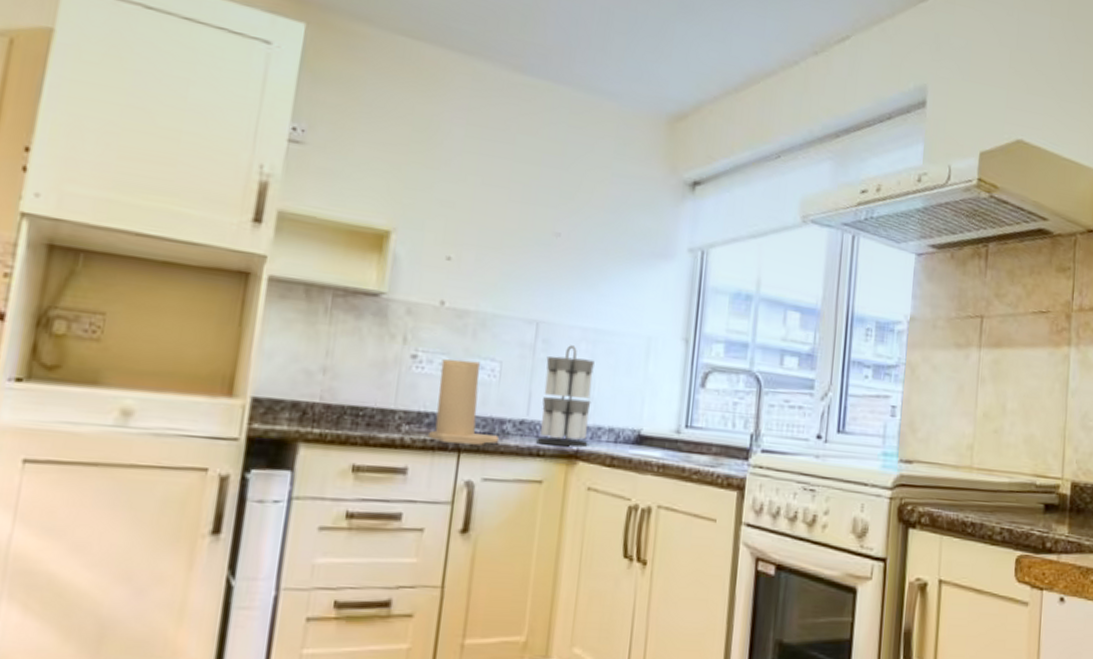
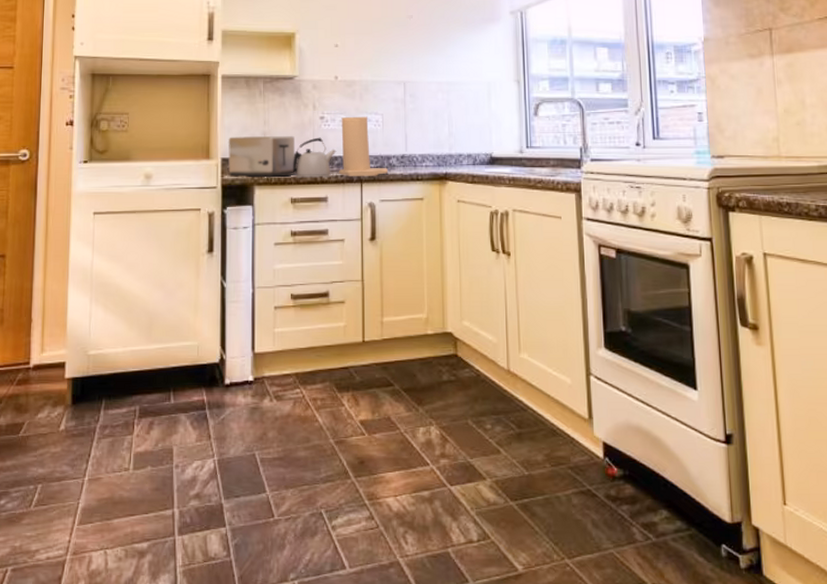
toaster: none [260,367,371,434] -> present [228,135,296,178]
kettle: none [359,383,430,441] -> present [292,137,337,179]
spice rack: present [536,345,595,448] -> none [414,96,454,171]

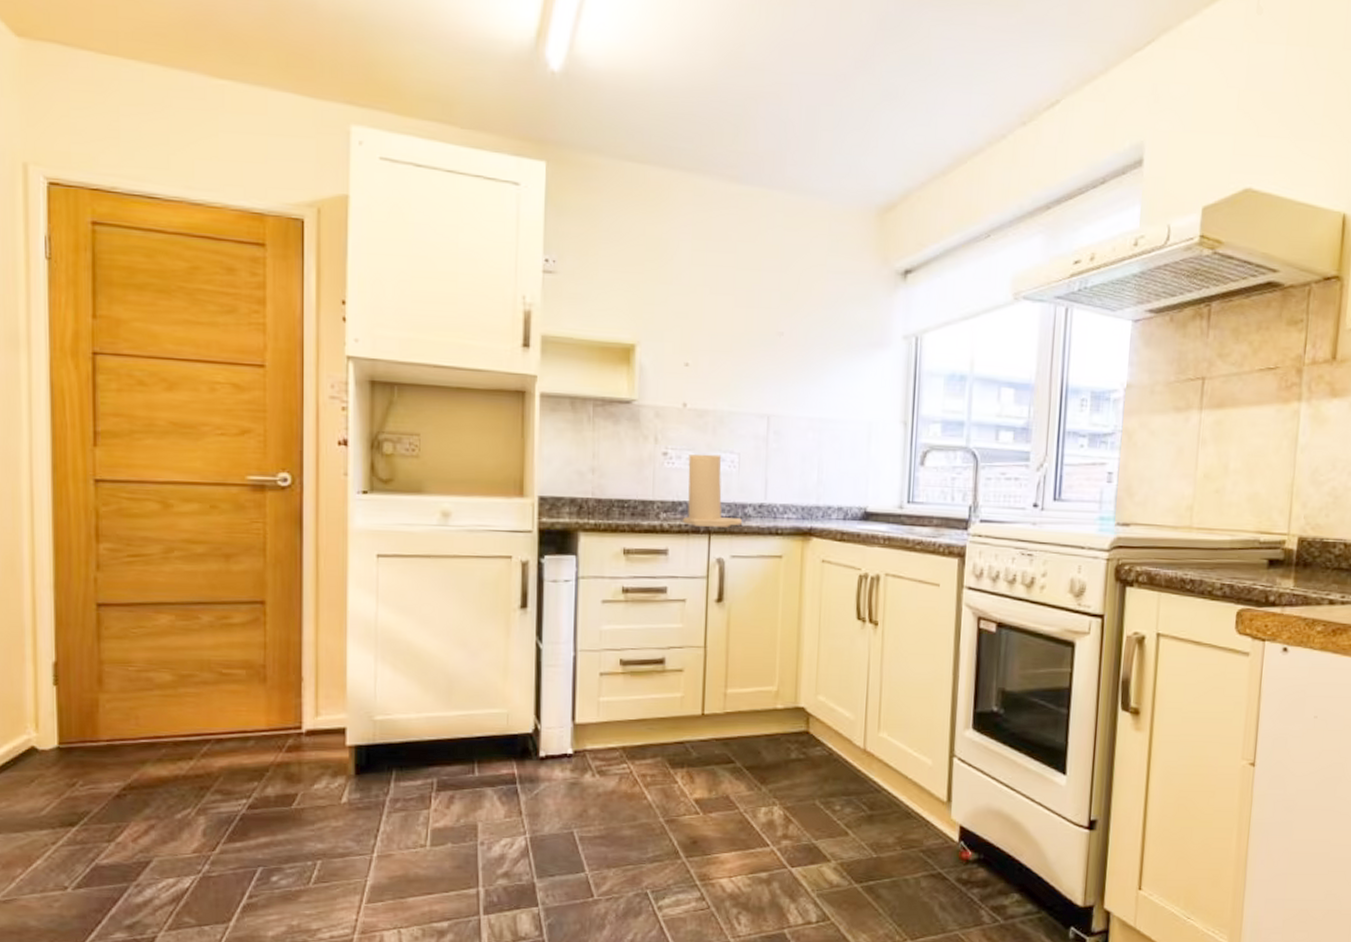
toaster: present [228,135,296,178] -> none [547,471,631,523]
kettle: present [292,137,337,179] -> none [626,477,681,526]

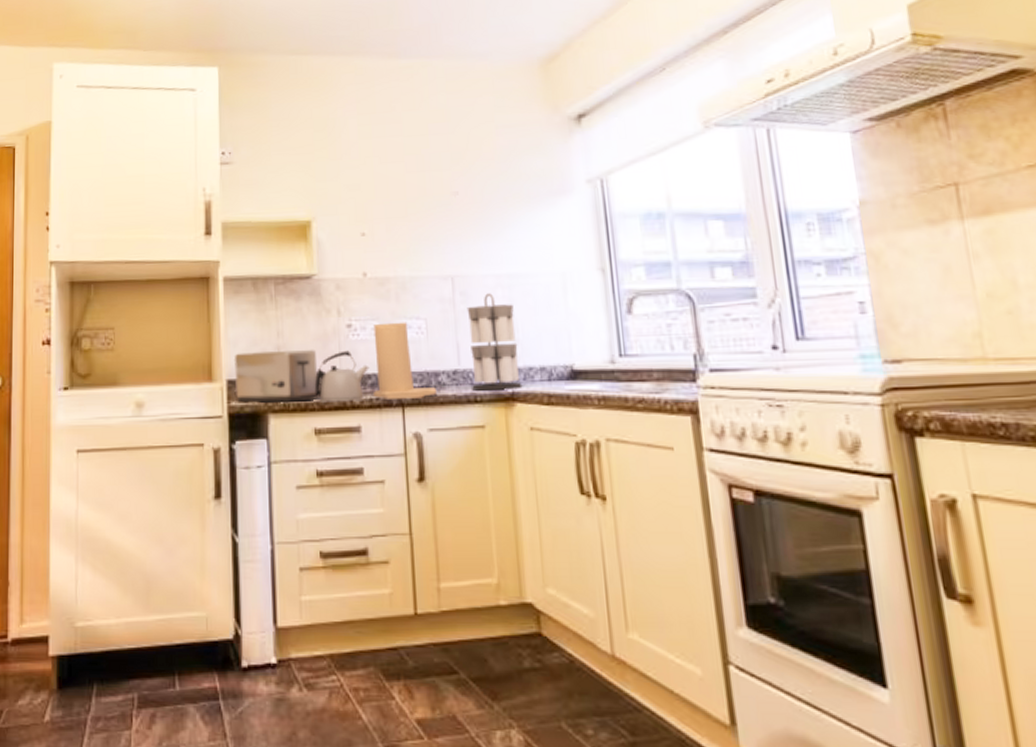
toaster: none [547,471,631,523] -> present [235,349,318,404]
kettle: none [626,477,681,526] -> present [314,350,370,404]
spice rack: none [775,435,821,526] -> present [467,293,523,391]

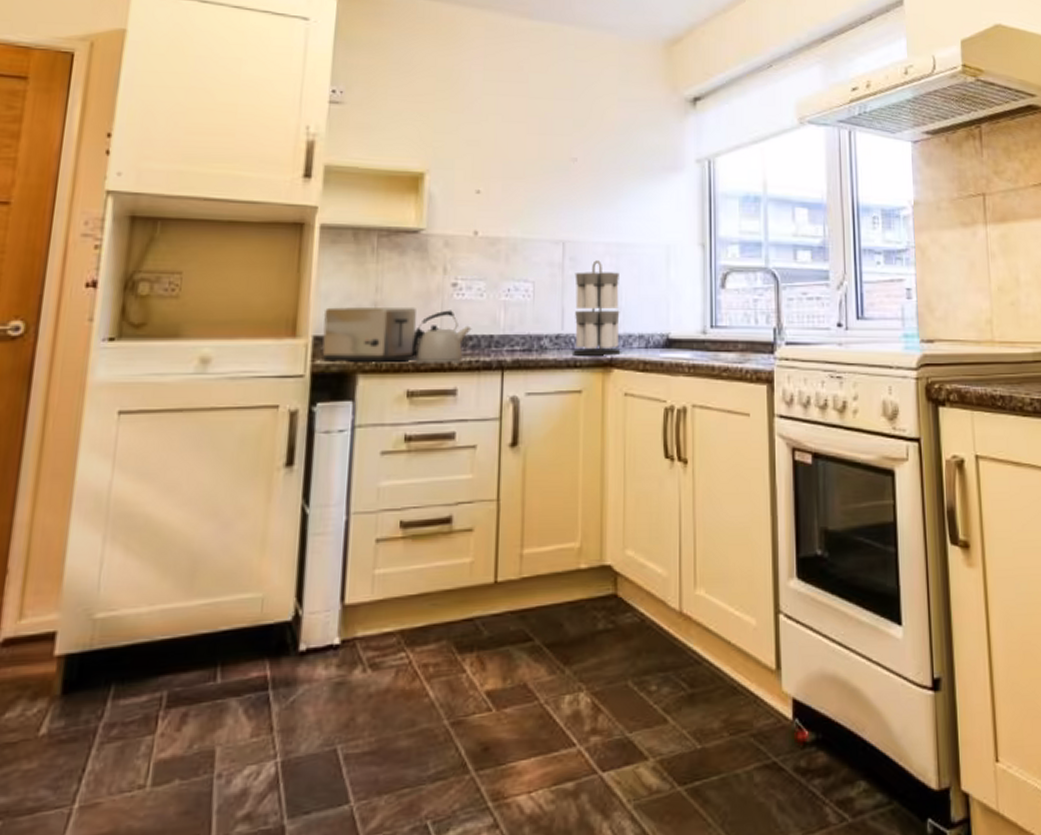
paper towel: present [373,322,436,399] -> none [472,283,537,362]

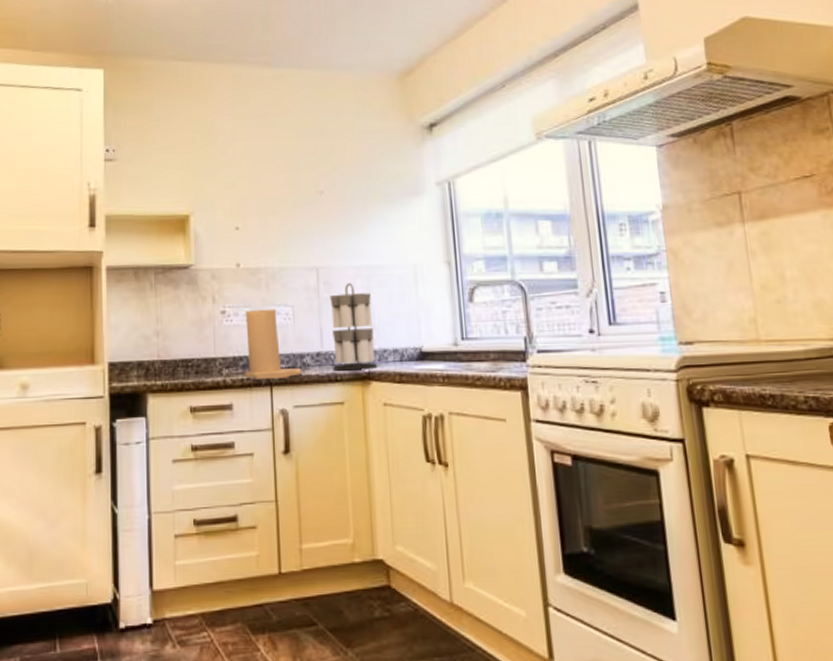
toaster: present [322,306,418,363] -> none [116,333,194,384]
kettle: present [410,310,472,365] -> none [190,335,241,384]
paper towel: none [472,283,537,362] -> present [244,309,301,379]

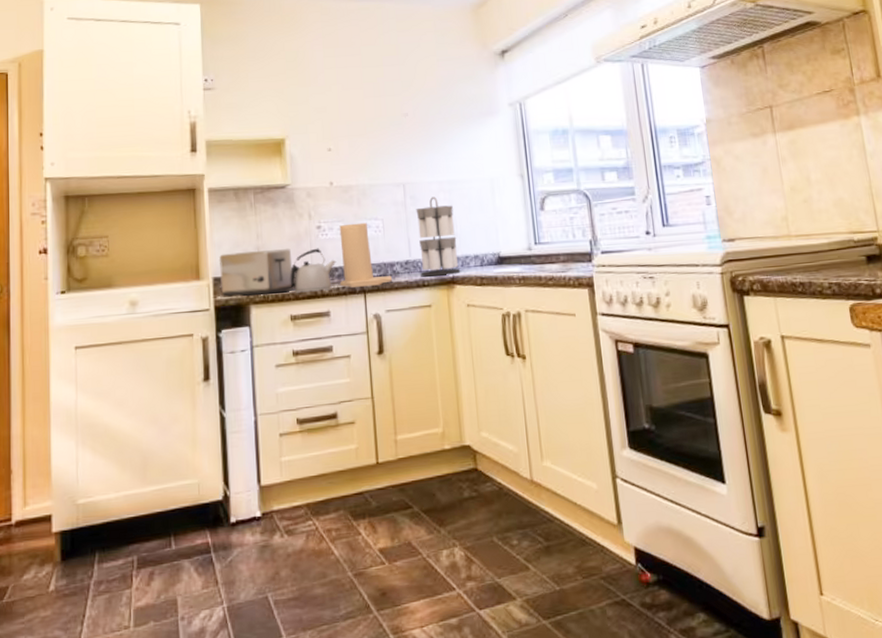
toaster: none [116,333,194,384] -> present [219,248,293,297]
kettle: none [190,335,241,384] -> present [290,248,337,294]

